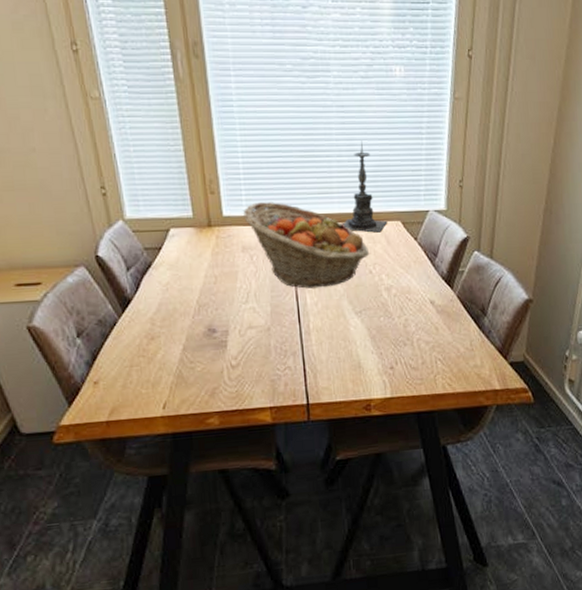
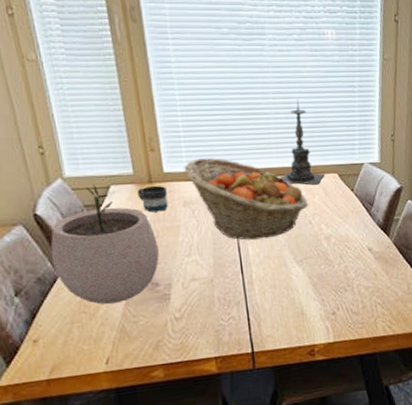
plant pot: none [111,227,217,349] -> present [50,185,159,305]
mug: none [197,229,227,257] -> present [137,185,168,213]

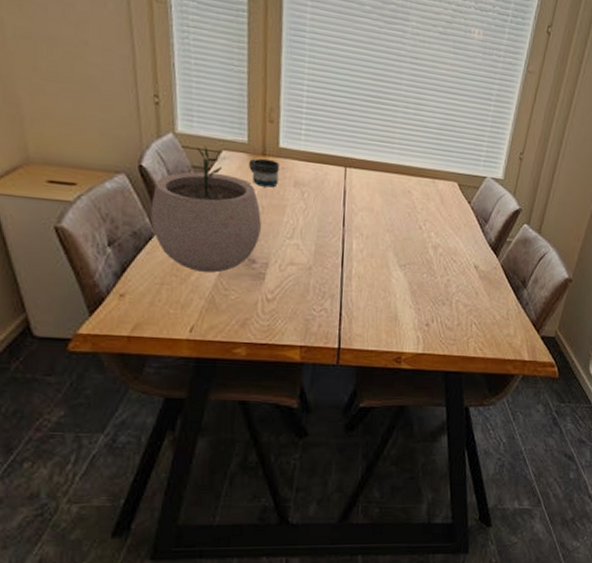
fruit basket: present [184,158,308,240] -> none [300,139,422,236]
candle holder: present [282,99,325,185] -> none [400,96,444,190]

